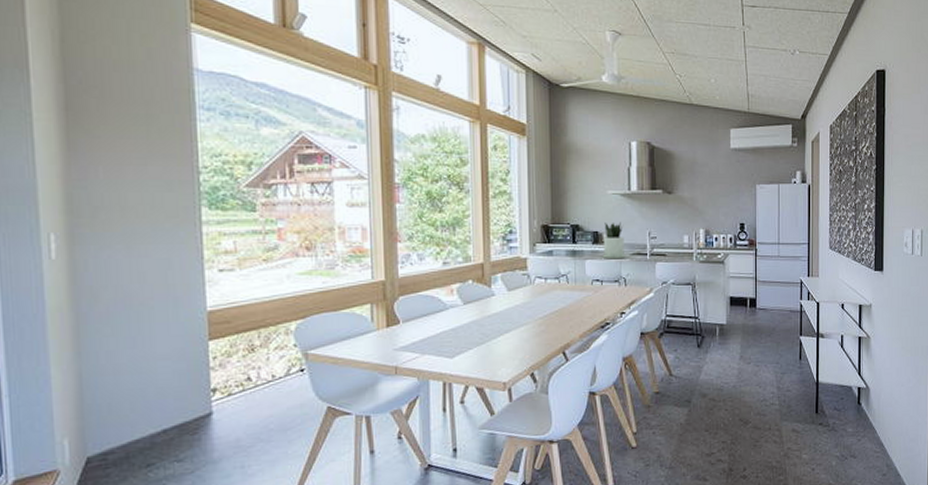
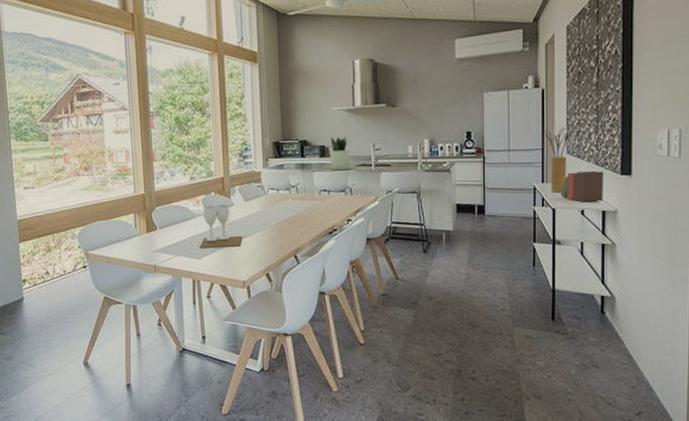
wineglass: none [452,295,503,345] -> present [199,205,242,248]
vase: none [810,220,838,287] -> present [544,124,576,193]
books: none [823,266,861,297] -> present [560,171,604,202]

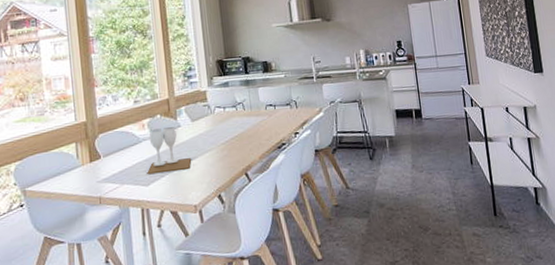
planter: present [329,135,351,171] -> none [272,50,294,86]
vase: present [544,124,576,193] -> none [464,29,491,93]
books: present [560,171,604,202] -> none [485,70,523,100]

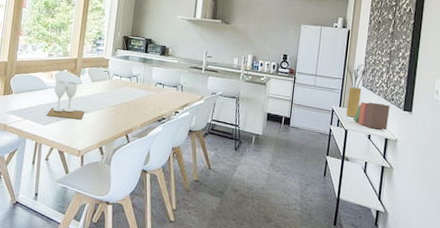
vase: none [464,29,491,93] -> present [345,63,372,118]
books: none [485,70,523,100] -> present [353,102,390,130]

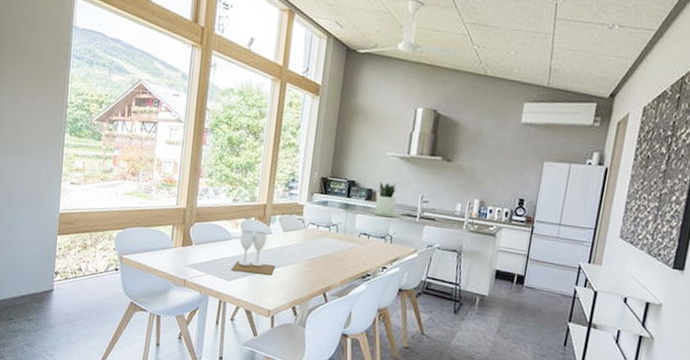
planter: none [166,40,187,70] -> present [373,182,398,218]
vase: present [345,63,372,118] -> none [596,209,635,277]
books: present [353,102,390,130] -> none [605,257,656,293]

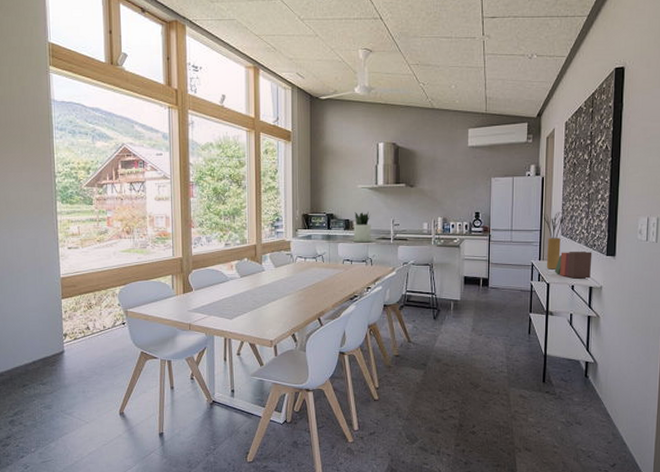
wineglass: present [231,230,274,275] -> none [232,270,271,309]
vase: none [596,209,635,277] -> present [543,209,570,270]
books: none [605,257,656,293] -> present [554,252,592,279]

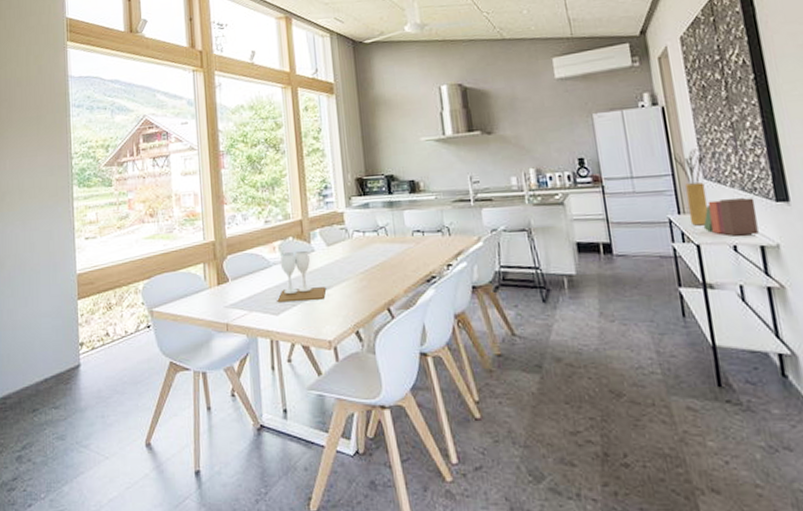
wineglass: none [232,270,271,309] -> present [277,251,326,302]
planter: present [352,211,372,243] -> none [420,168,447,209]

